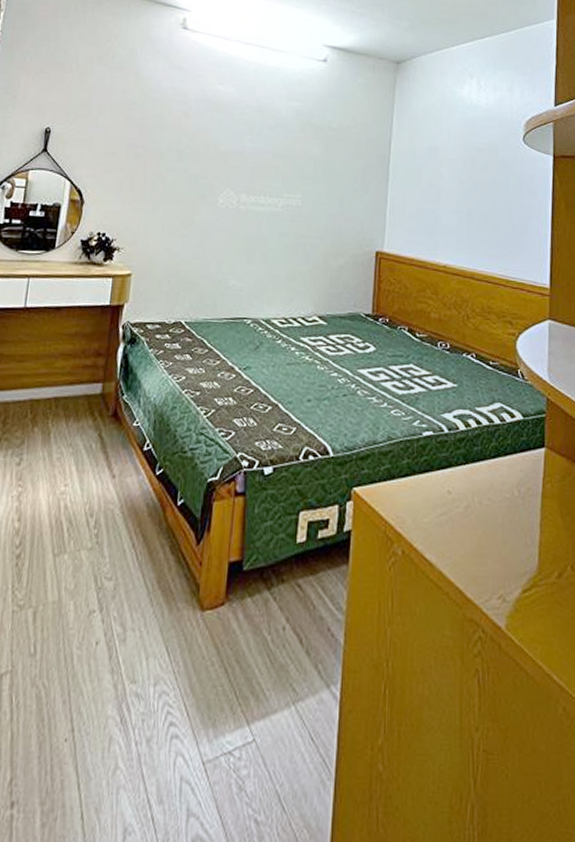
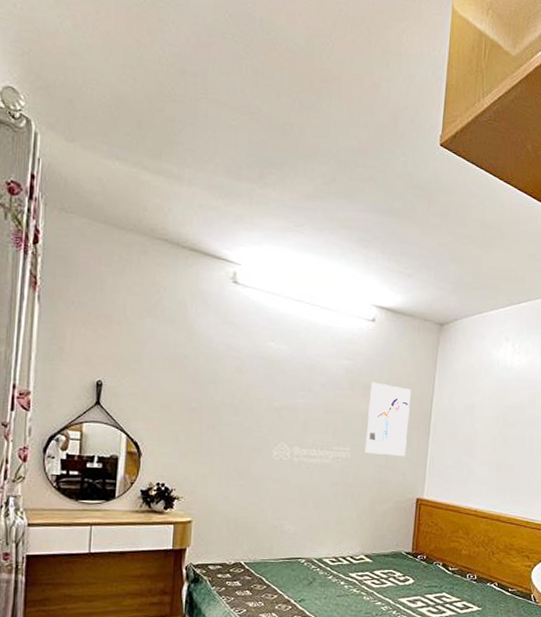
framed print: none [317,124,368,205] -> present [365,382,412,457]

